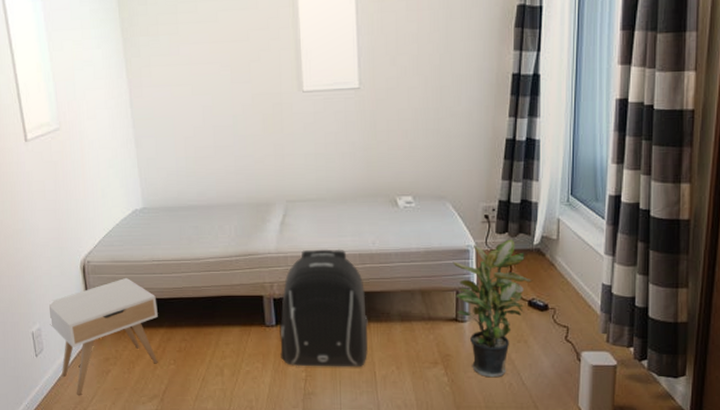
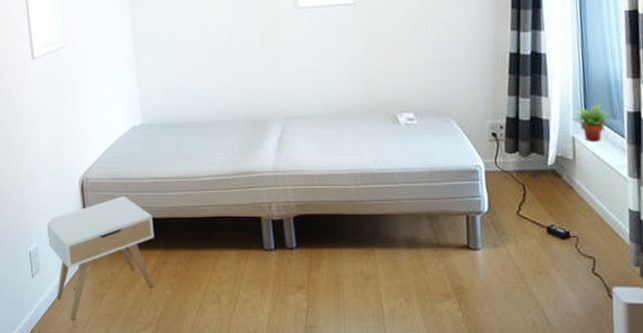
backpack: present [279,249,369,368] -> none [278,168,374,298]
potted plant: present [452,239,533,378] -> none [460,159,551,315]
succulent plant: none [558,186,594,222] -> present [571,102,612,141]

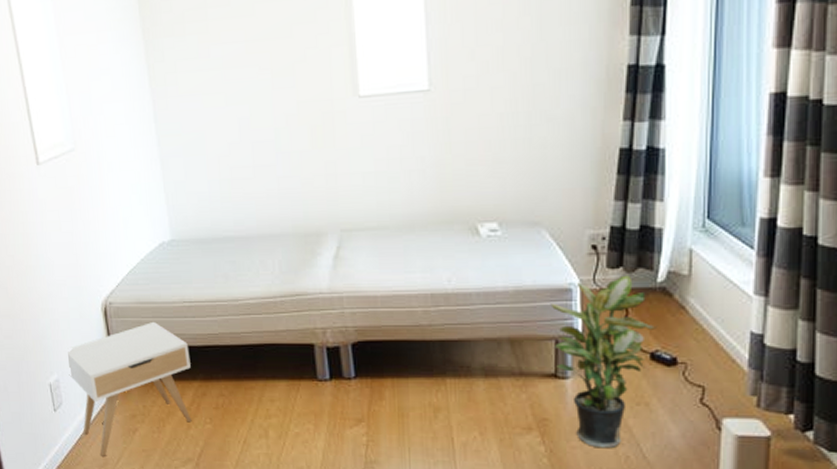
potted plant: none [460,159,551,315] -> present [550,275,657,449]
succulent plant: present [571,102,612,141] -> none [690,207,740,254]

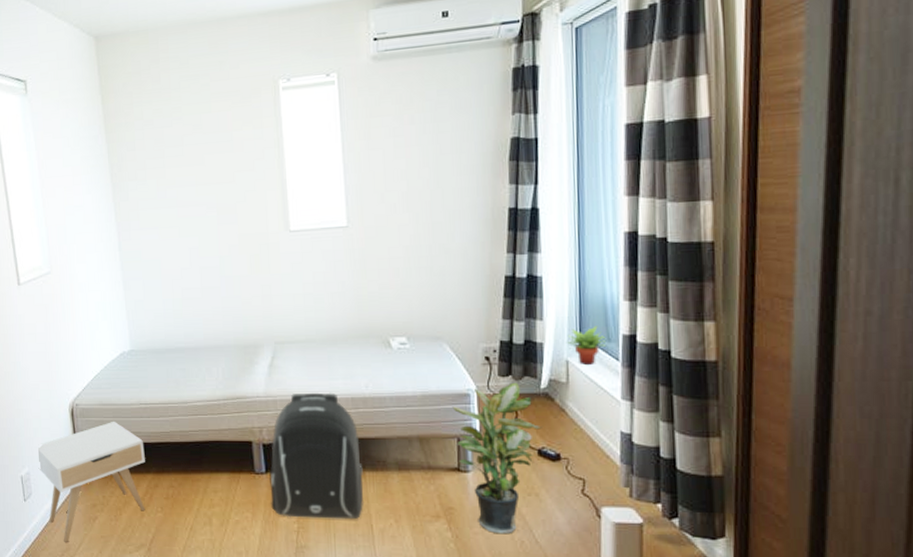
backpack: none [334,287,444,432] -> present [269,392,364,519]
succulent plant: none [690,207,740,254] -> present [566,325,607,364]

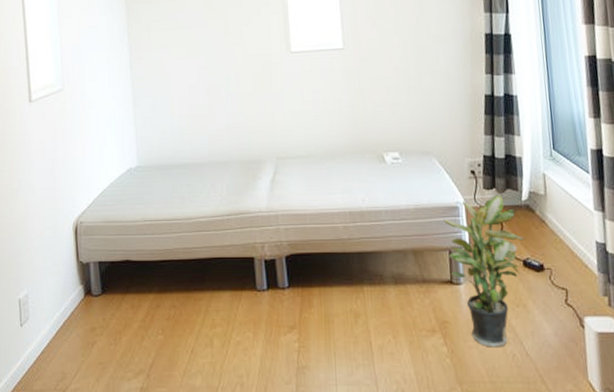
nightstand: present [38,421,145,542] -> none [38,238,148,370]
backpack: present [269,392,364,519] -> none [271,206,363,337]
succulent plant: present [566,325,607,364] -> none [542,141,578,177]

